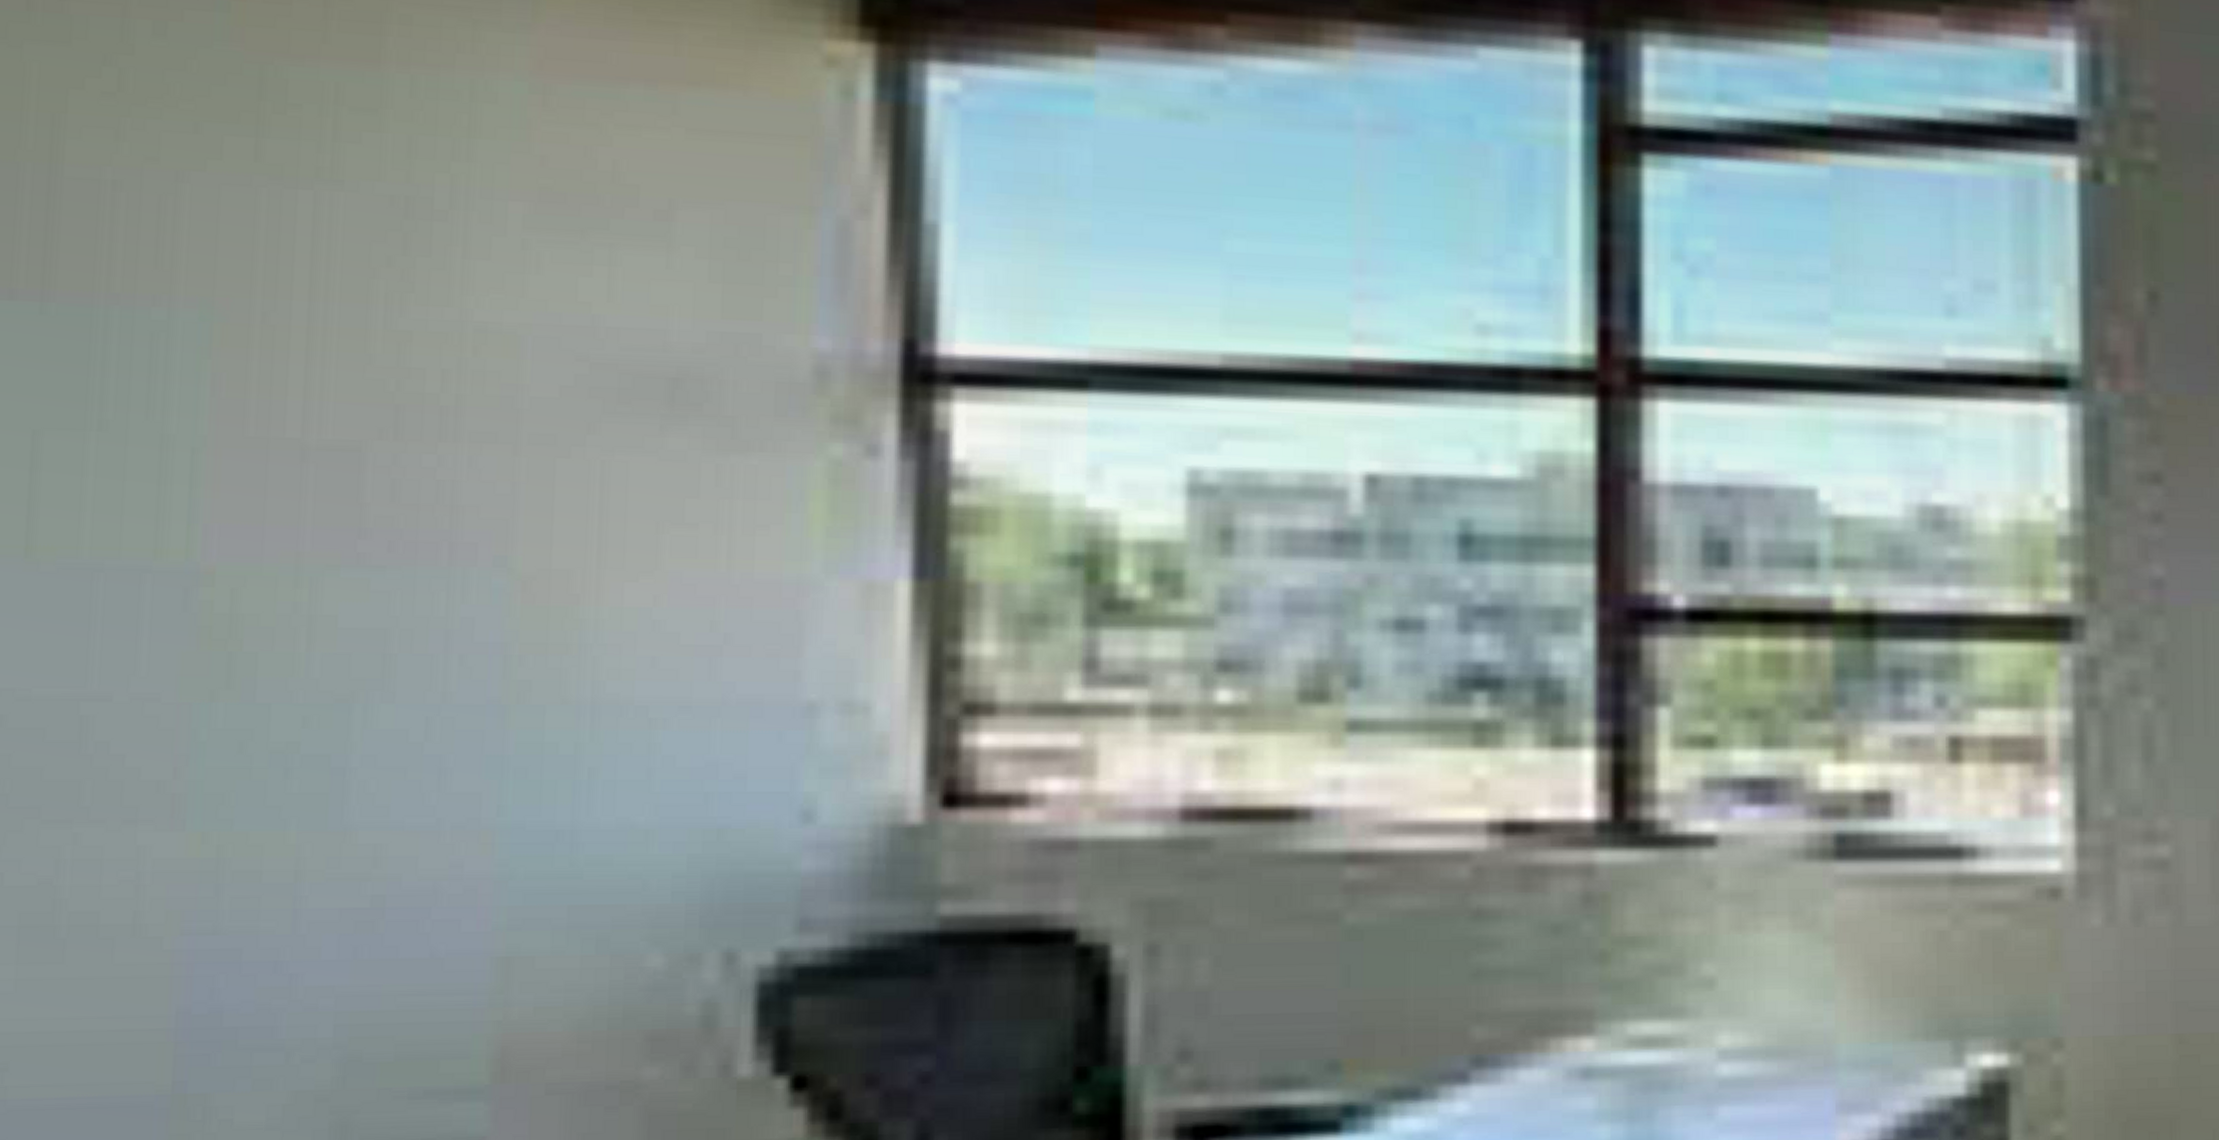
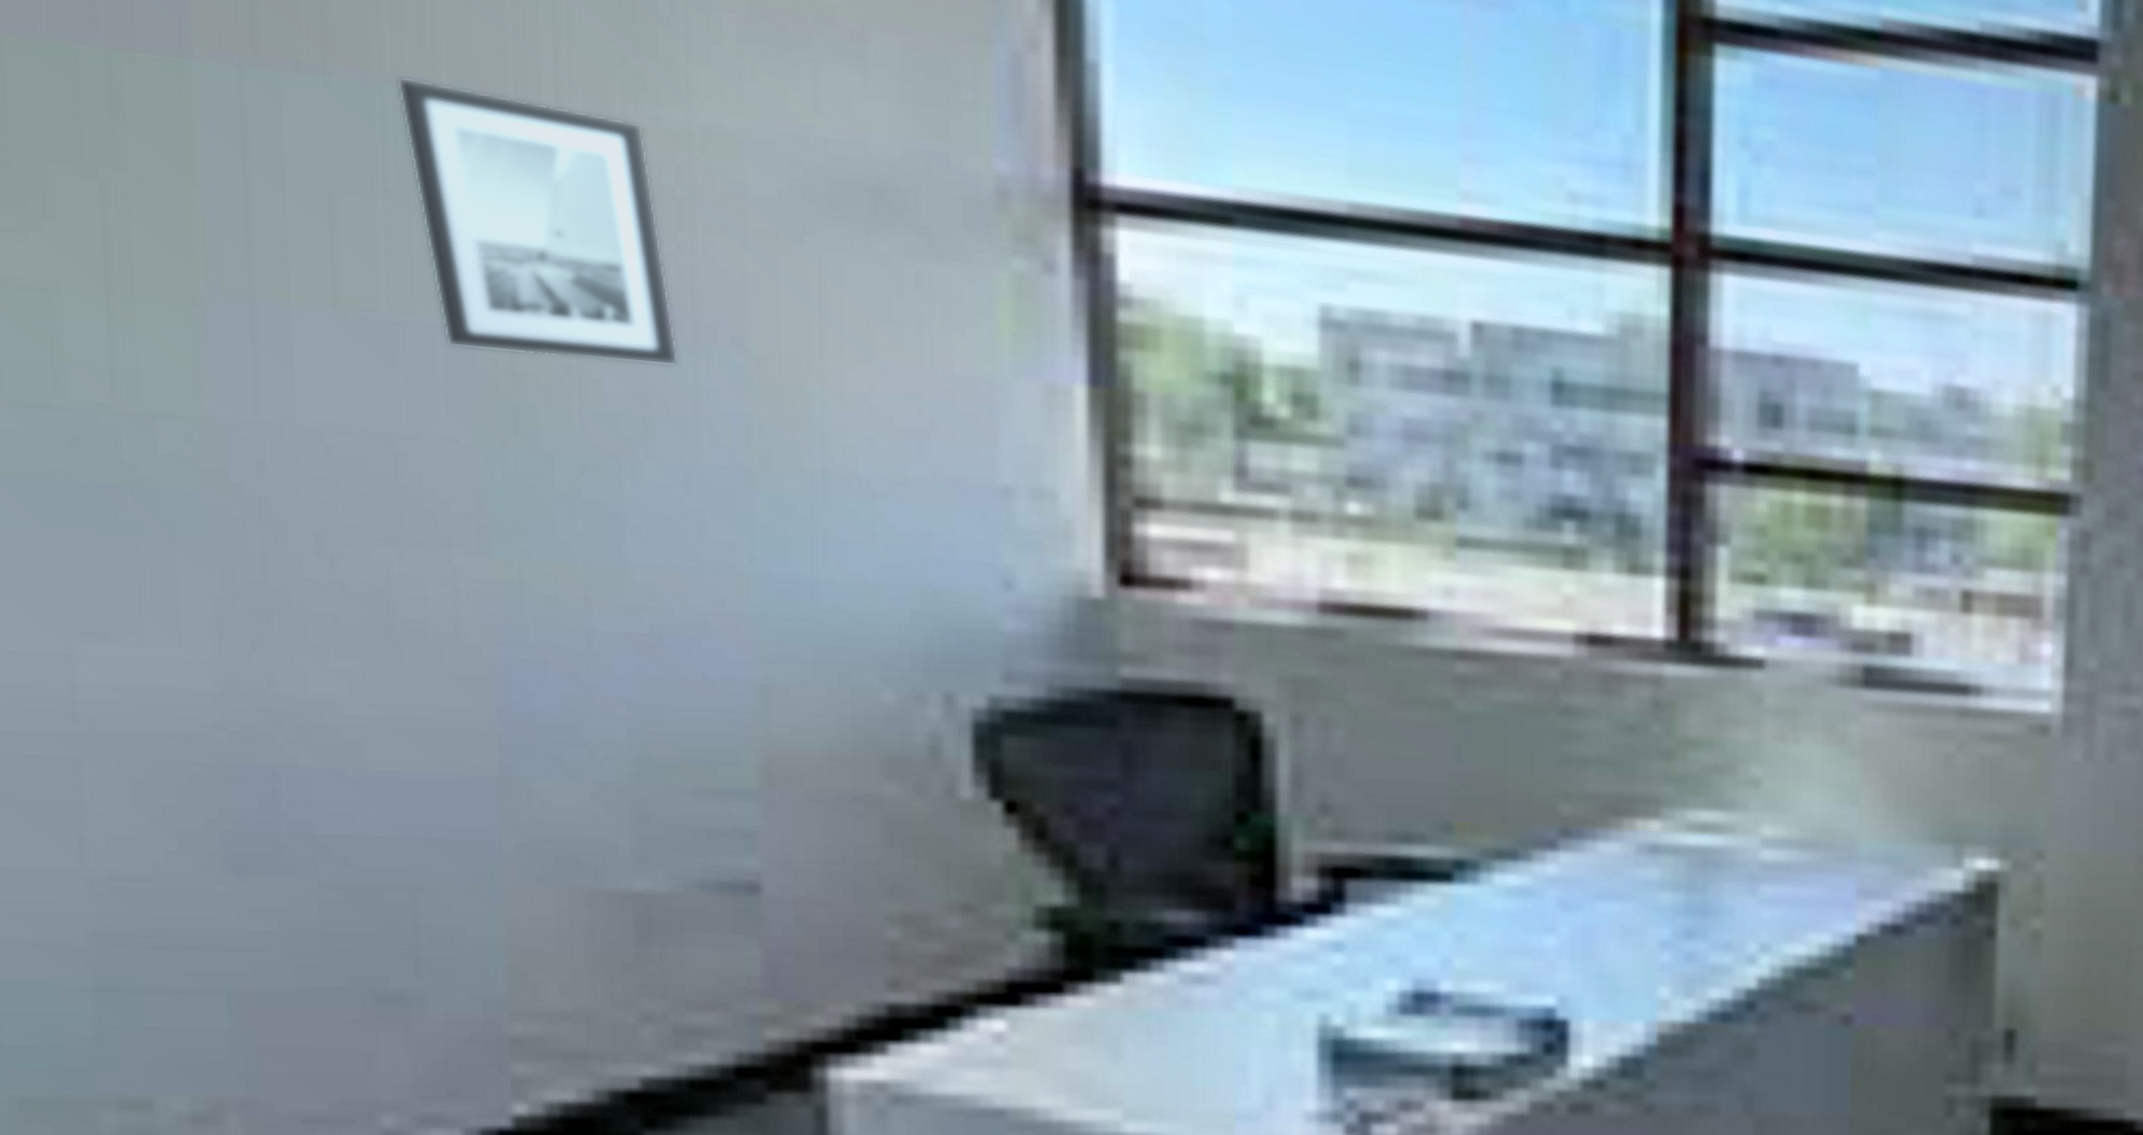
wall art: none [125,297,430,594] -> present [397,77,679,366]

